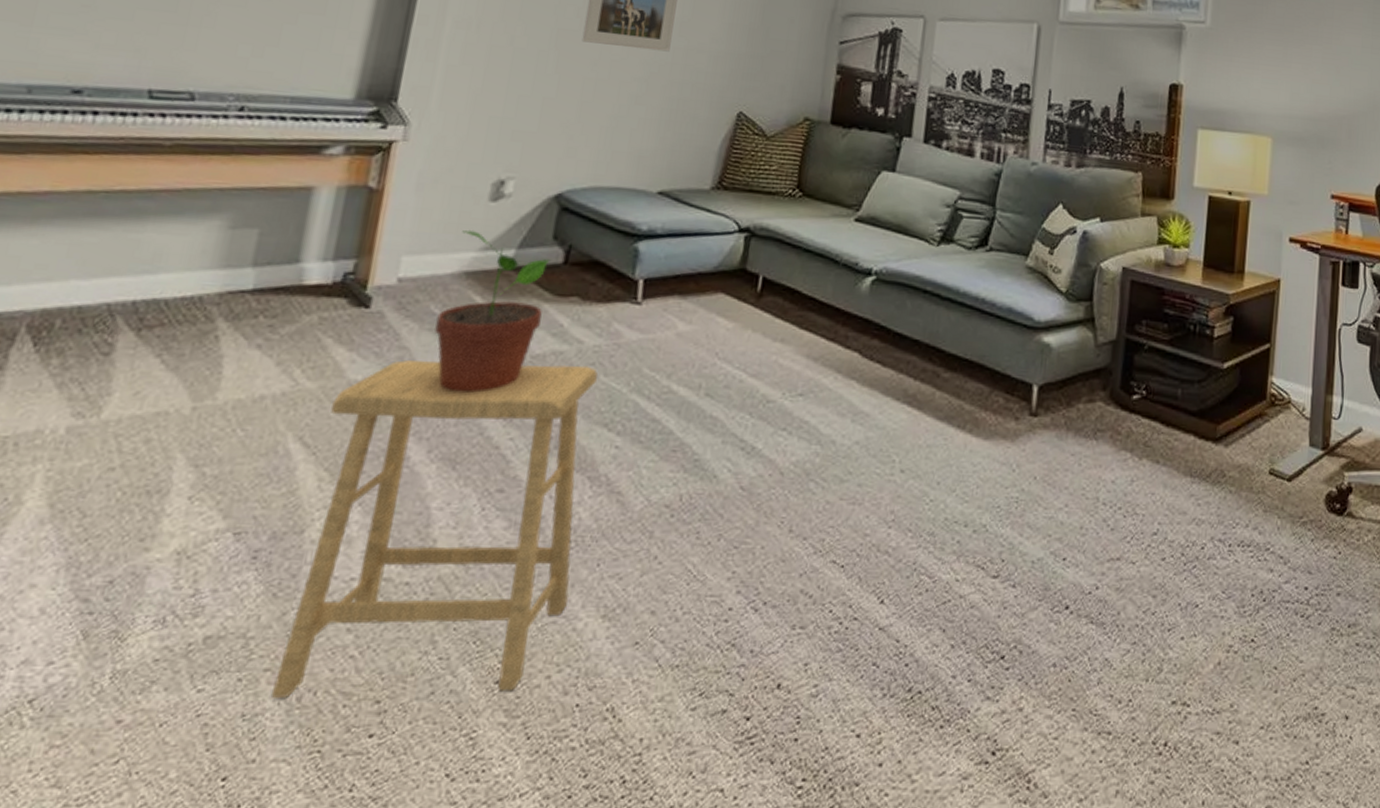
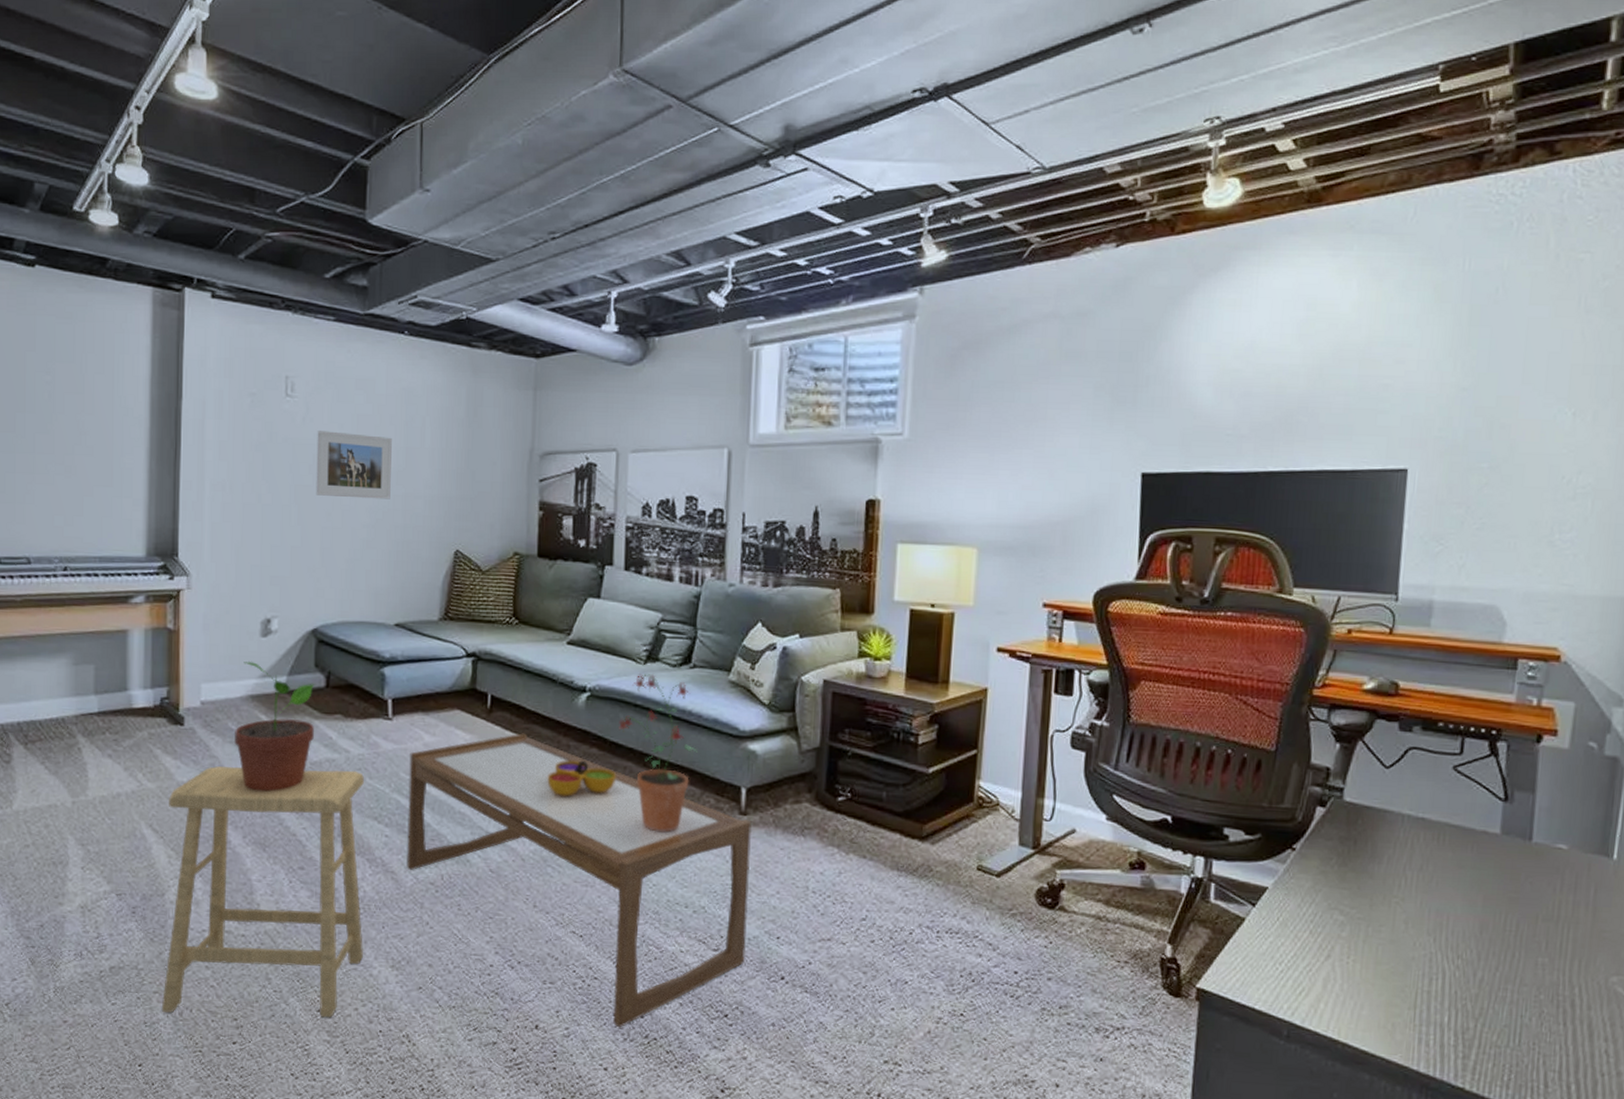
coffee table: none [637,321,1042,681] -> present [406,733,752,1028]
decorative bowl: none [818,354,897,396] -> present [547,760,616,797]
potted plant: none [904,256,989,437] -> present [619,673,697,832]

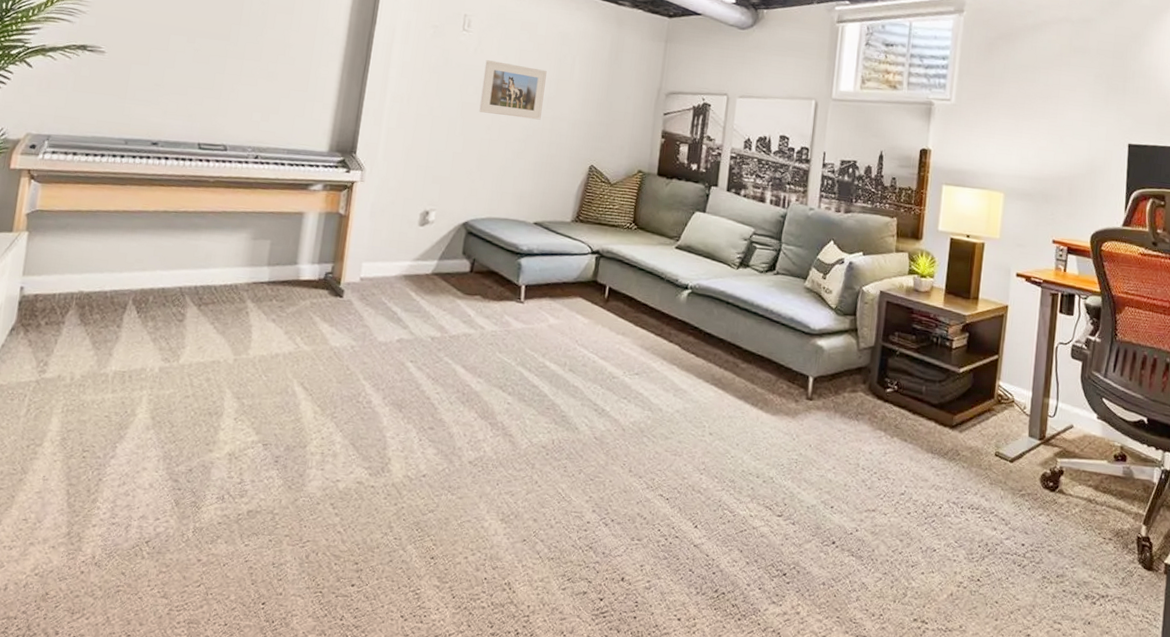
stool: present [161,766,364,1018] -> none [289,334,495,565]
potted plant: present [233,661,315,792] -> none [384,245,461,360]
coffee table: present [406,733,752,1028] -> none [523,320,816,583]
decorative bowl: present [547,760,616,797] -> none [649,346,707,377]
potted plant: present [619,673,697,832] -> none [712,276,775,411]

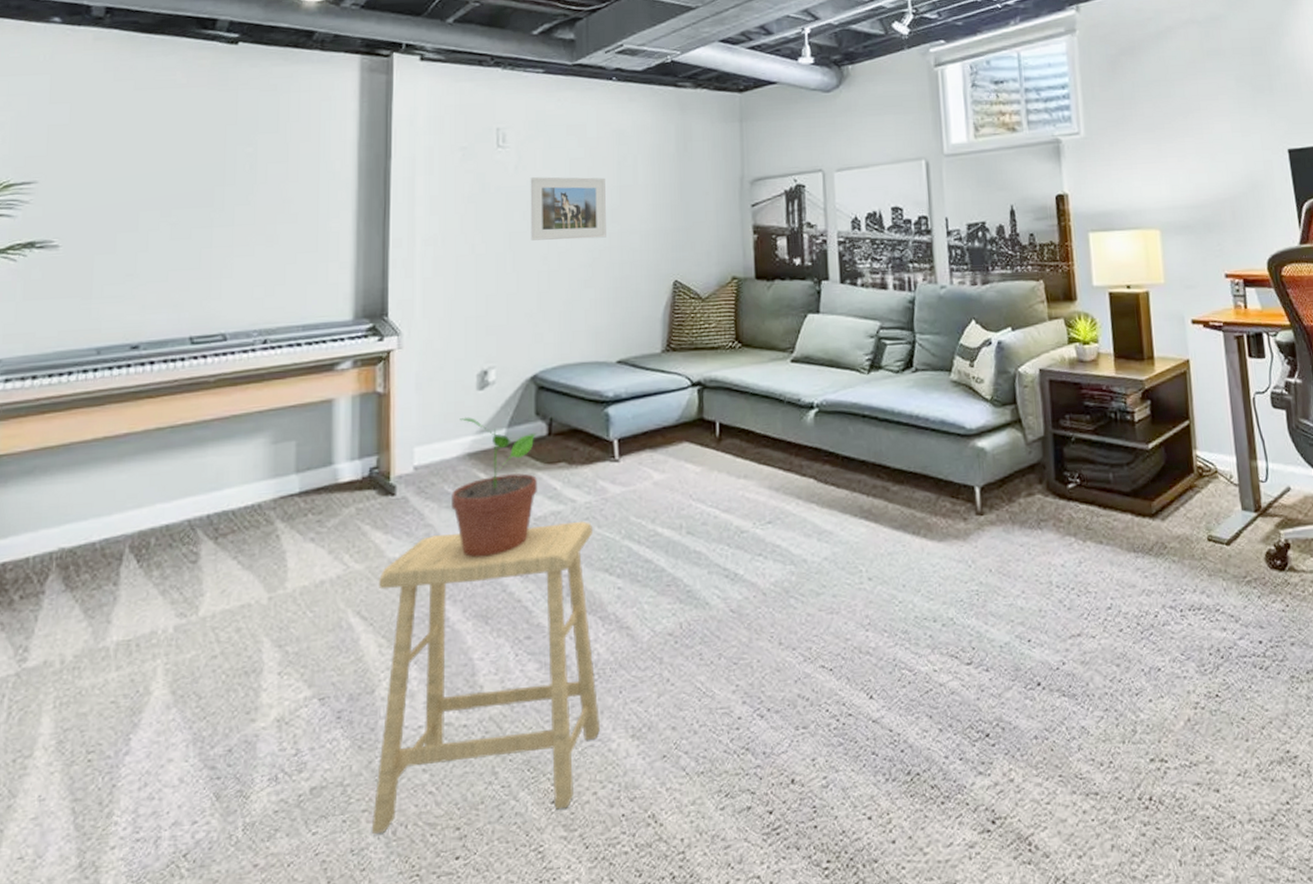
stool: none [289,334,495,565] -> present [371,521,600,834]
potted plant: none [384,245,461,360] -> present [450,417,537,558]

